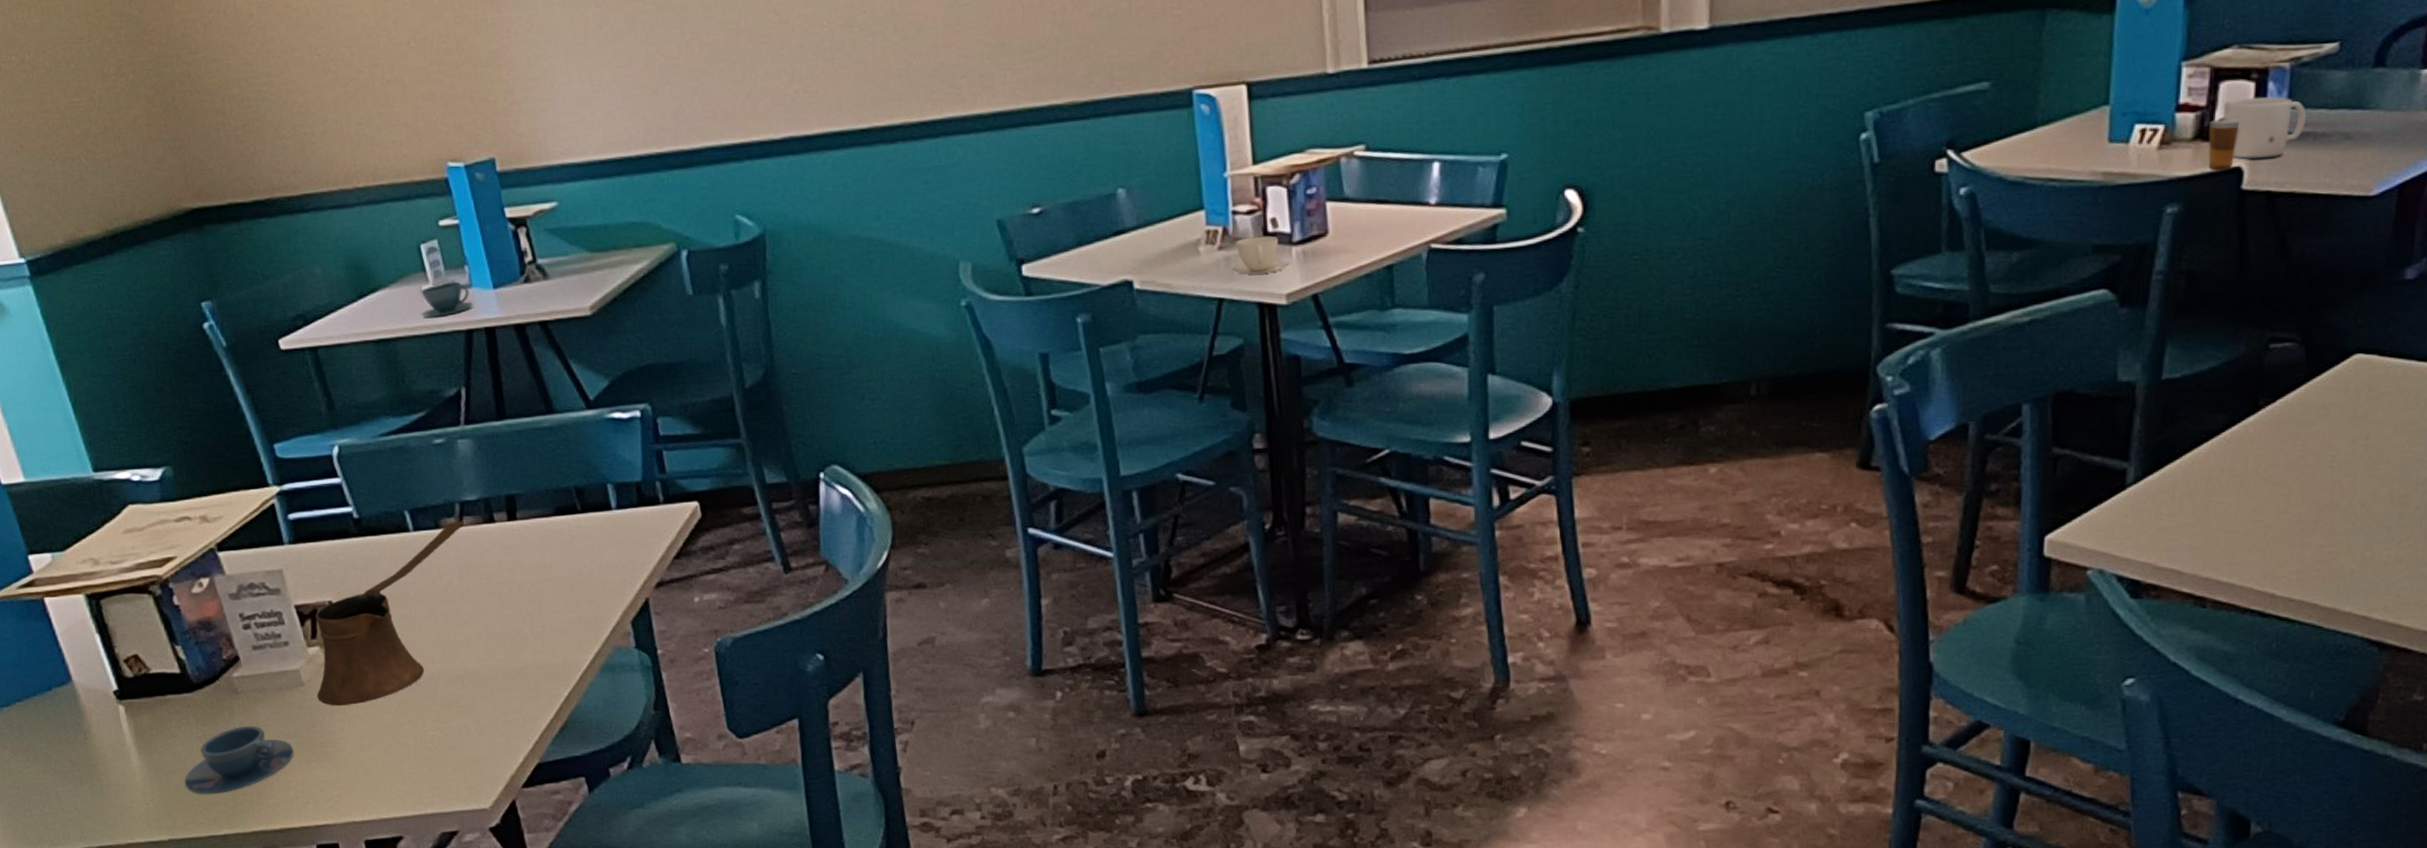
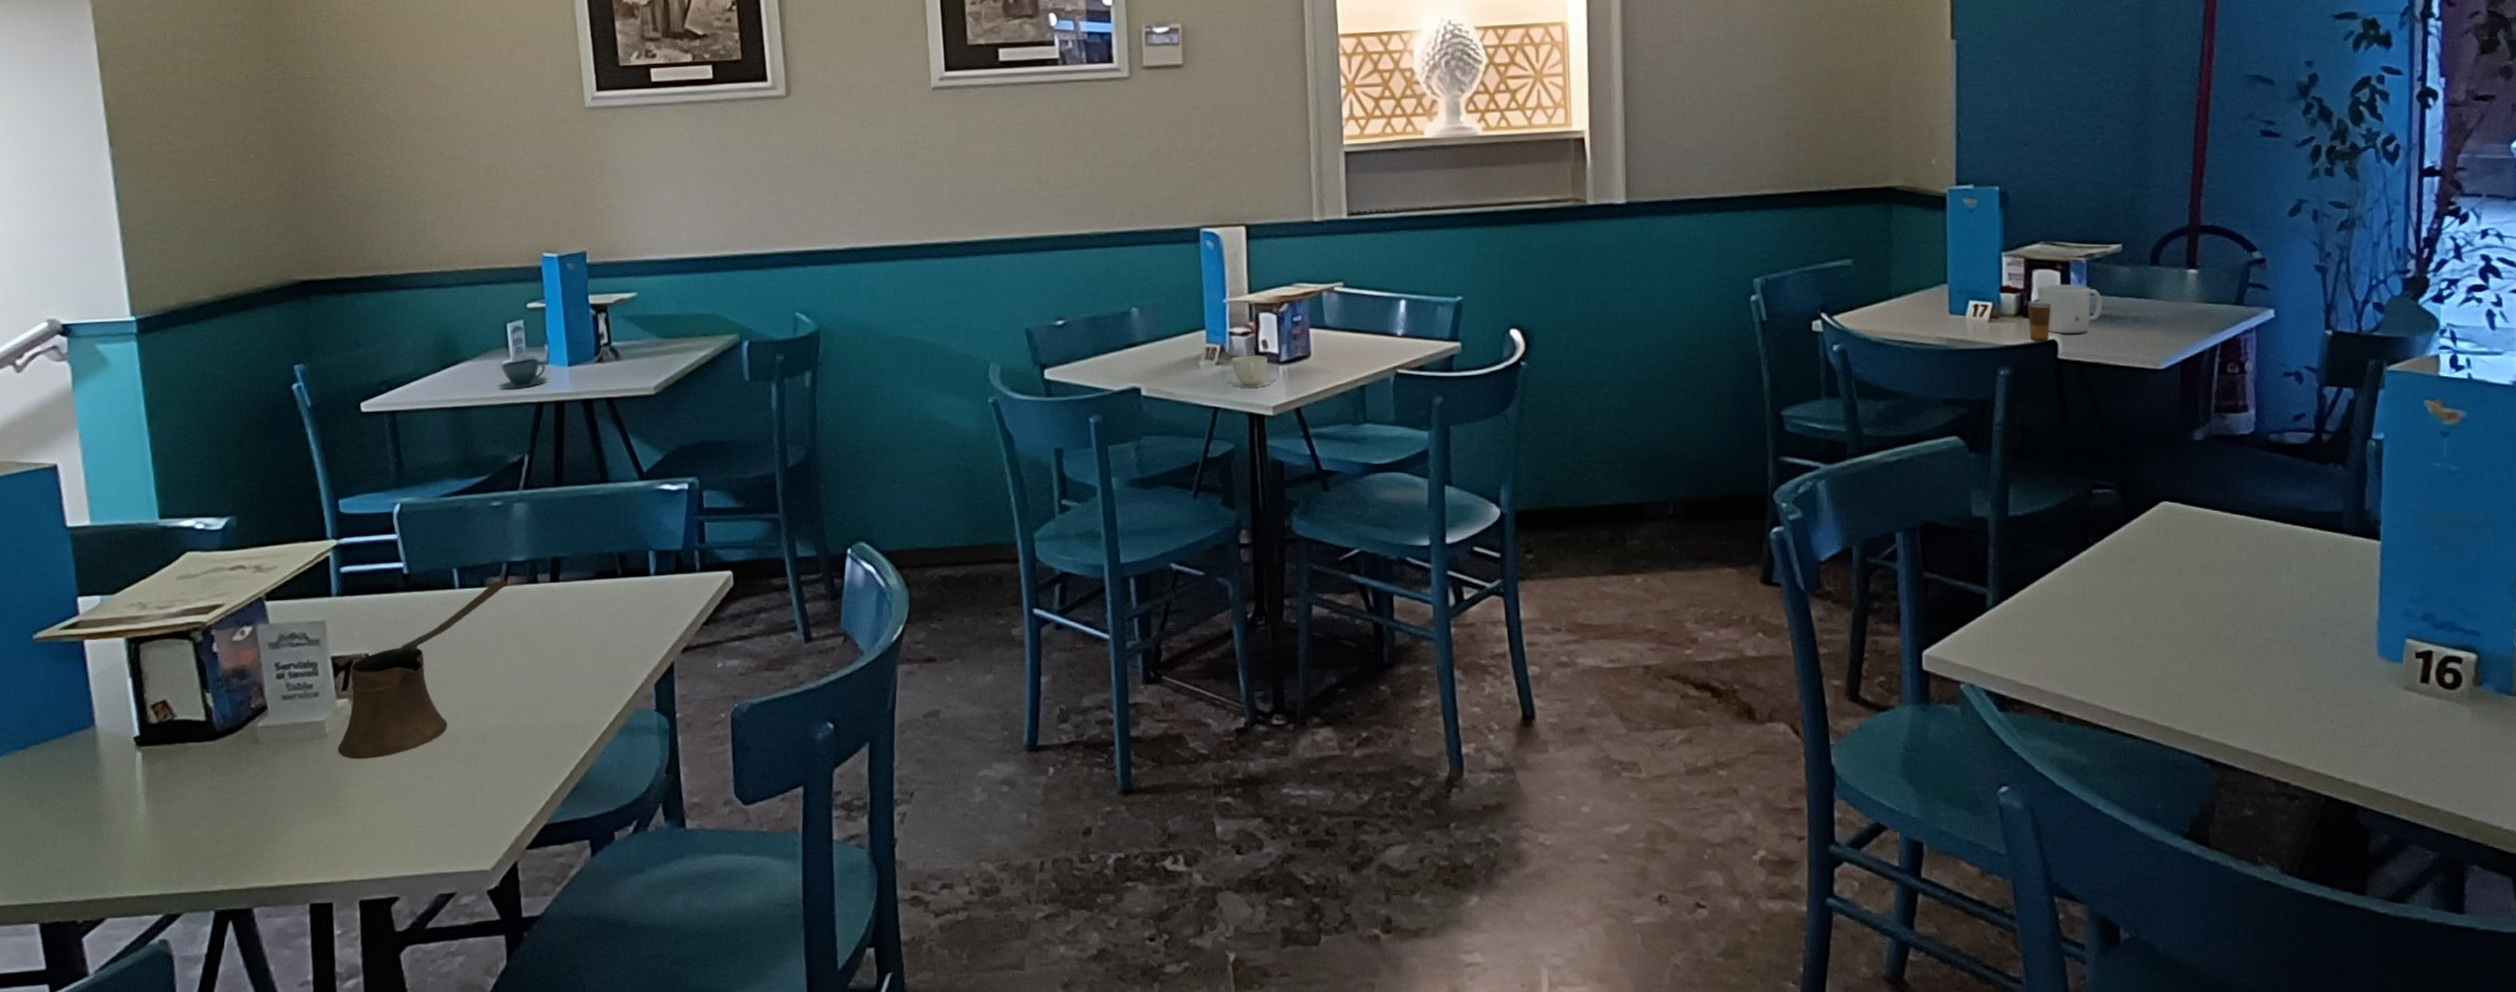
teacup: present [184,725,295,795] -> none [187,776,305,848]

